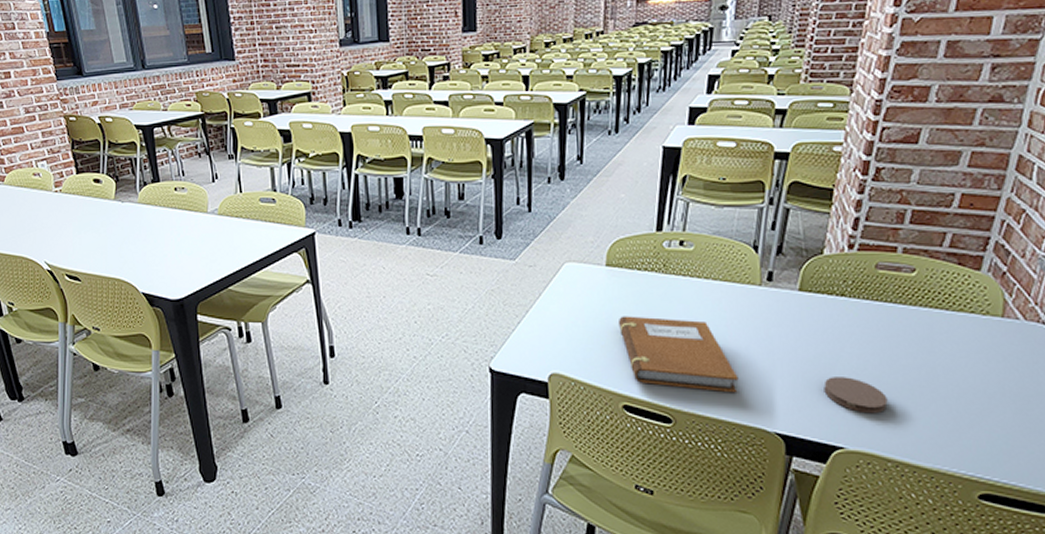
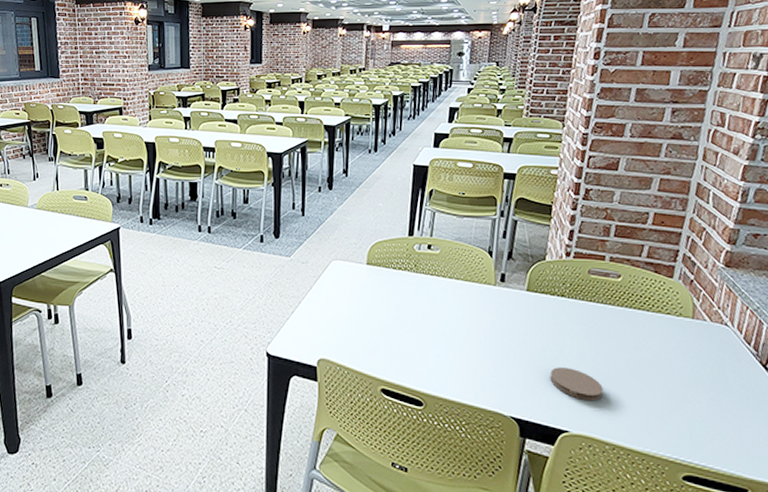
notebook: present [619,316,739,393] -> none [377,309,479,380]

